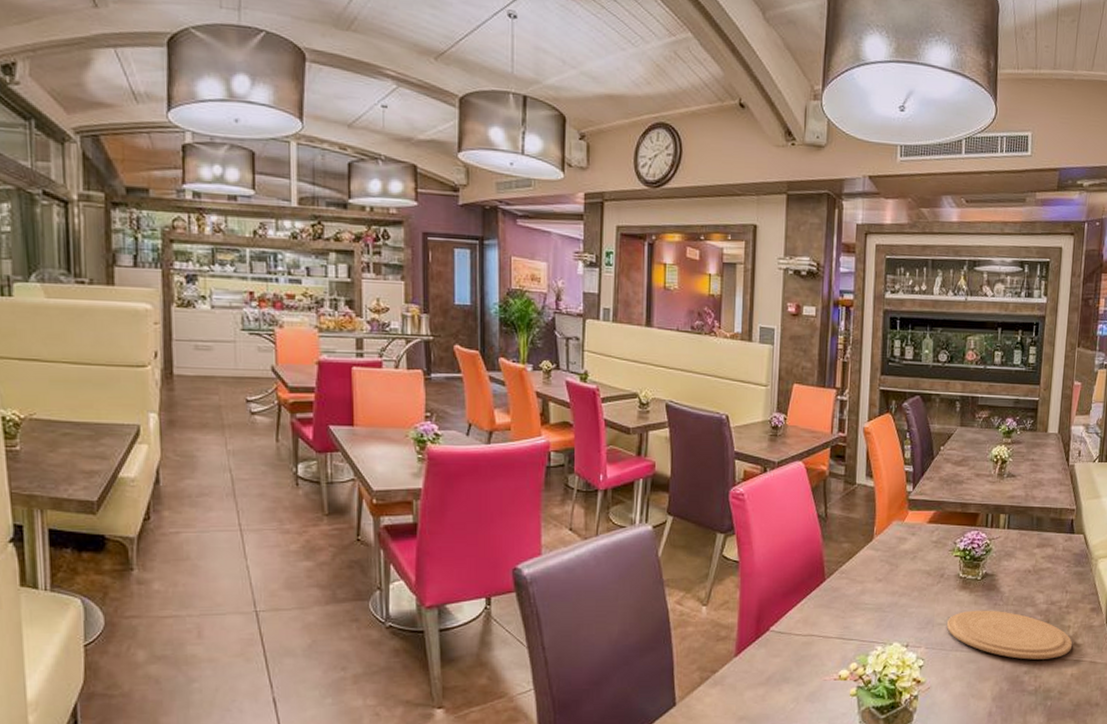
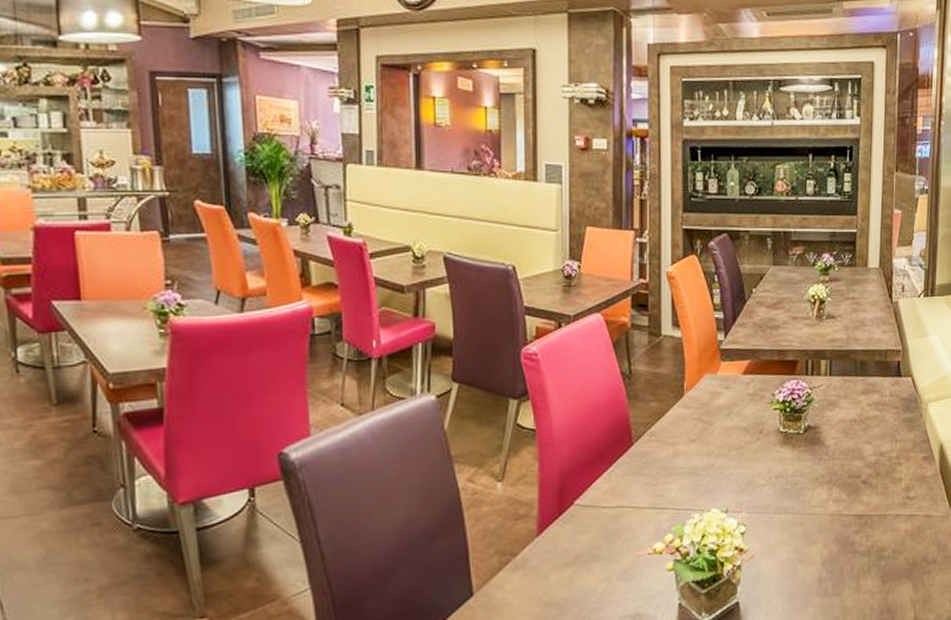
plate: present [946,610,1073,660] -> none [768,466,905,518]

